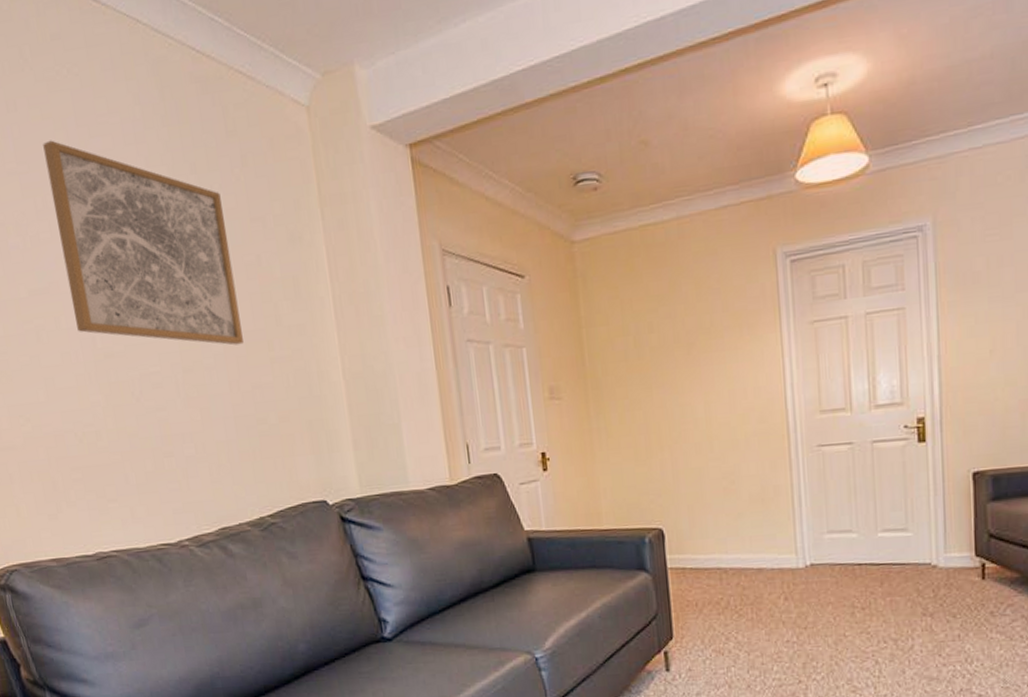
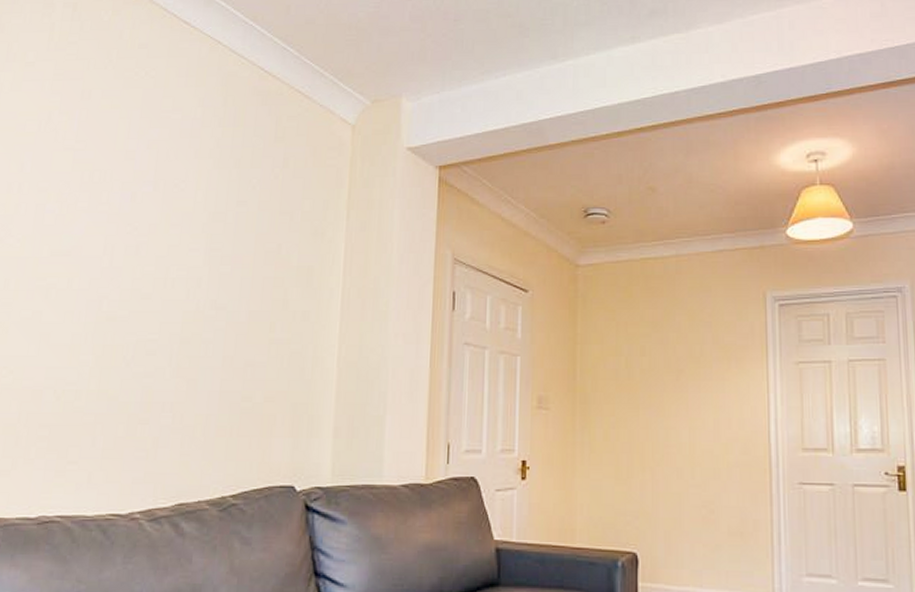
wall art: present [43,140,244,346] -> none [87,126,257,323]

